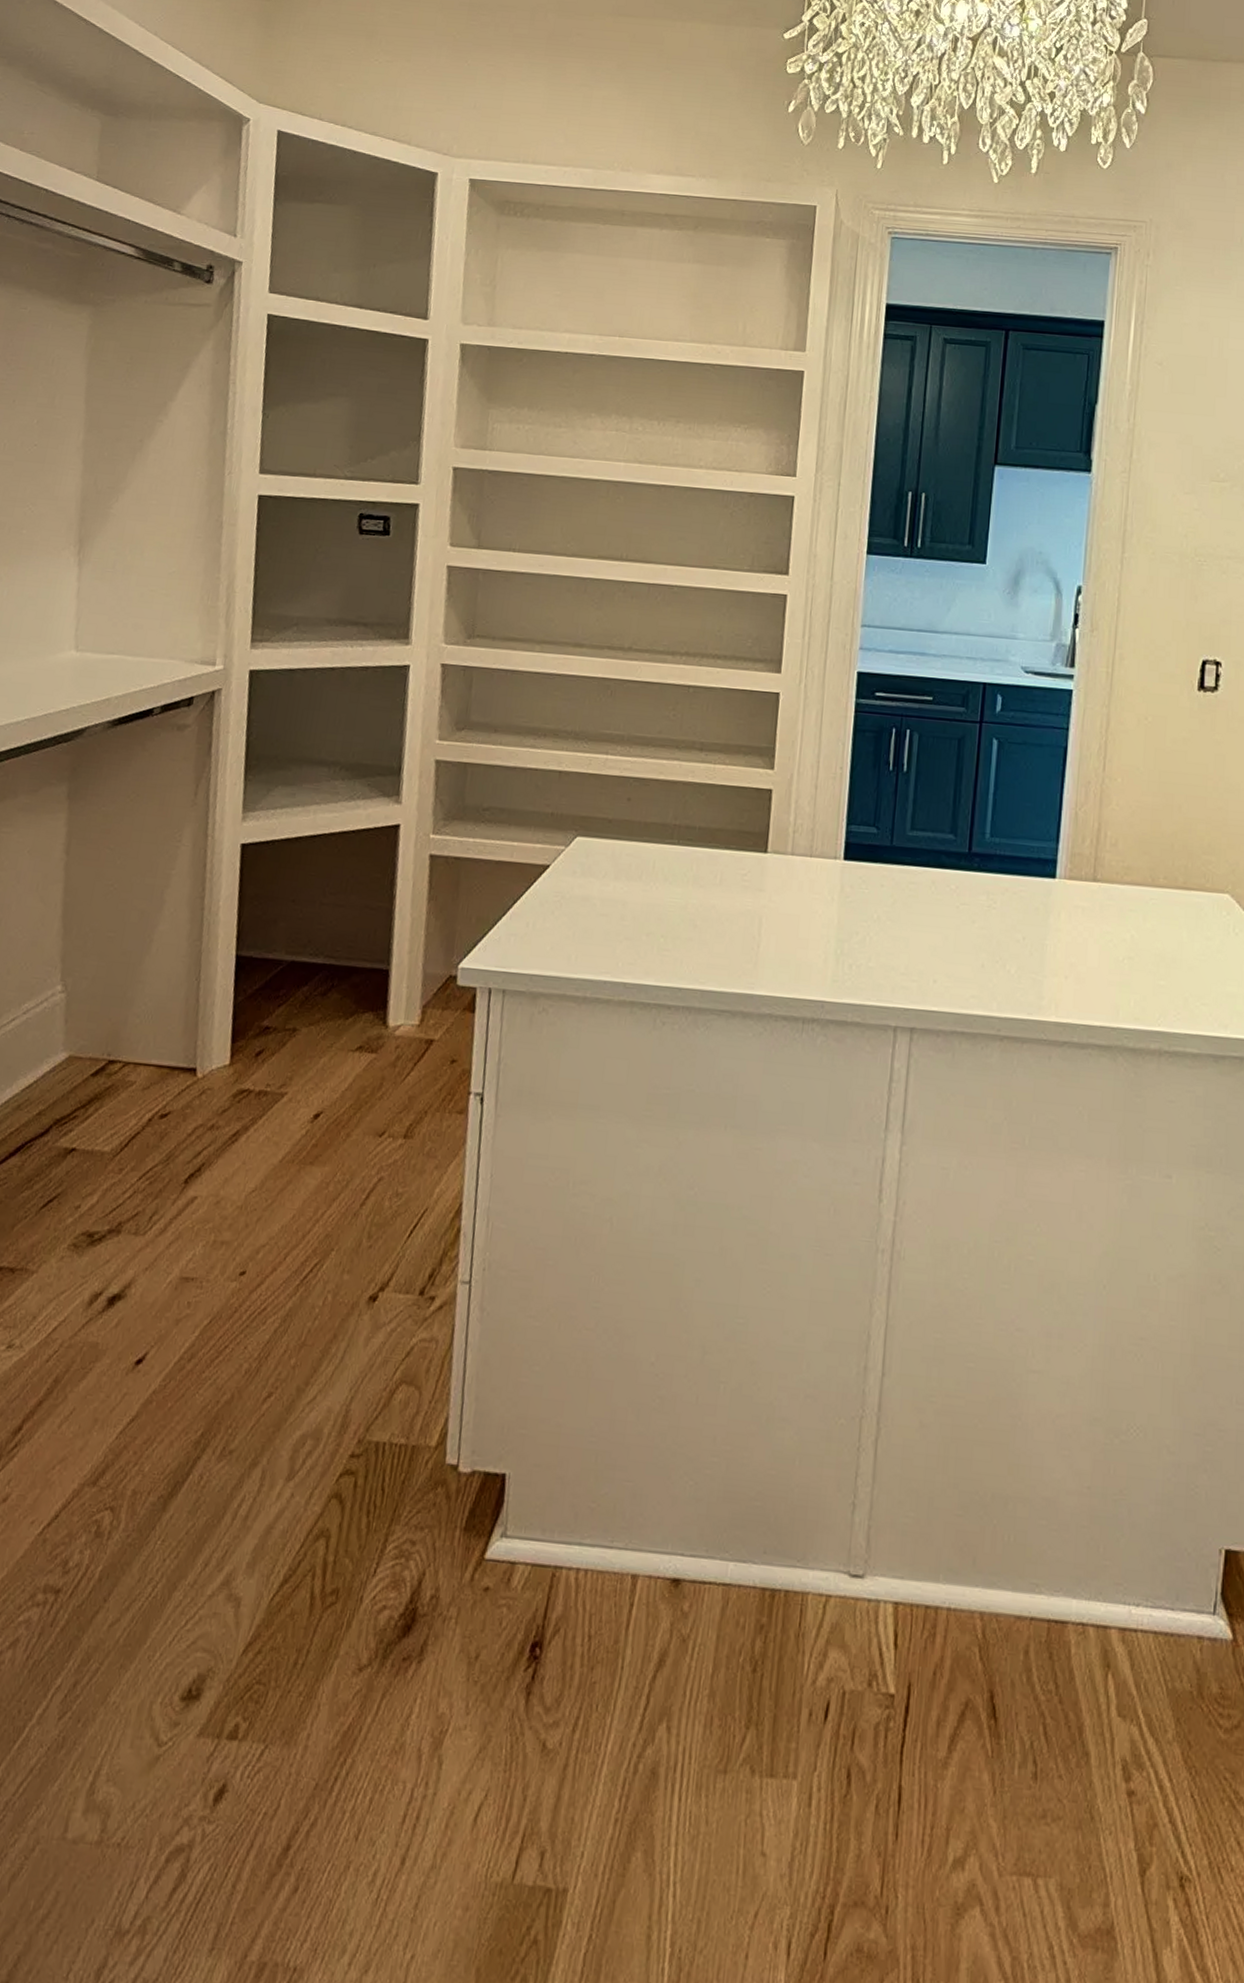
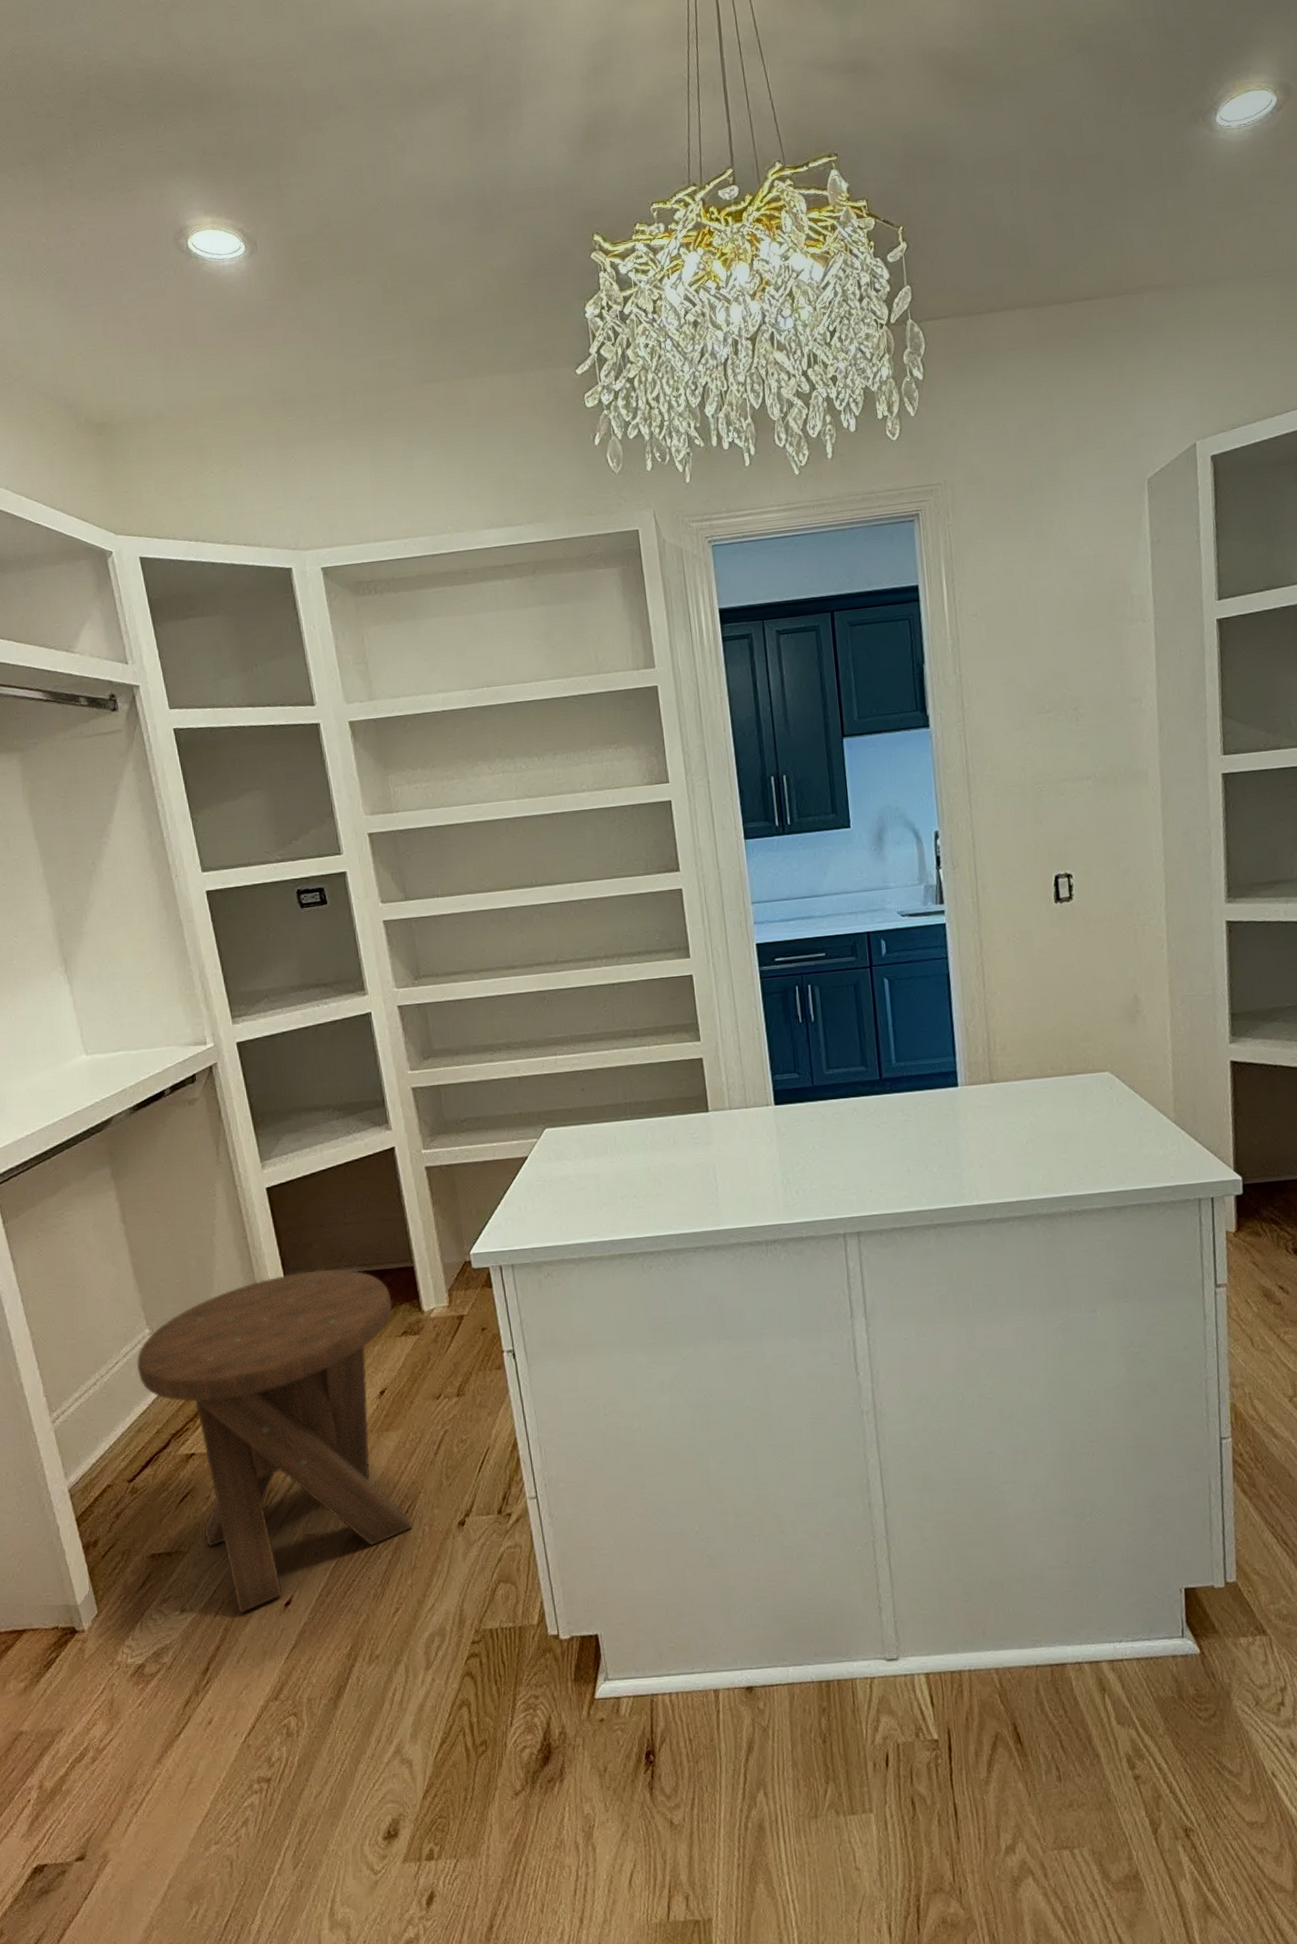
music stool: none [35,951,354,1363] -> present [136,1269,412,1613]

